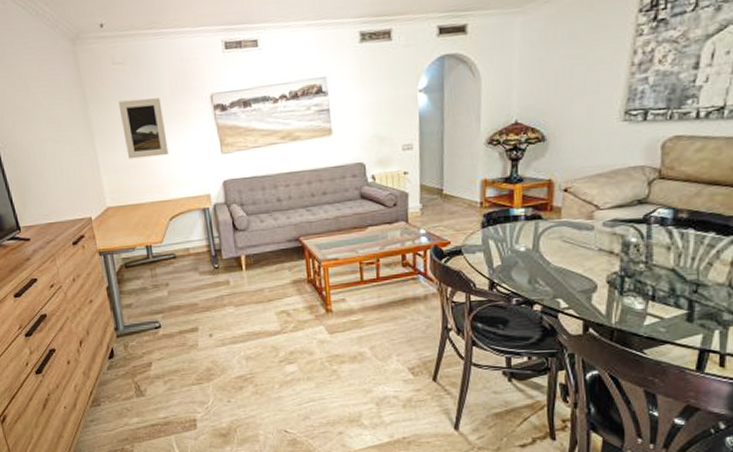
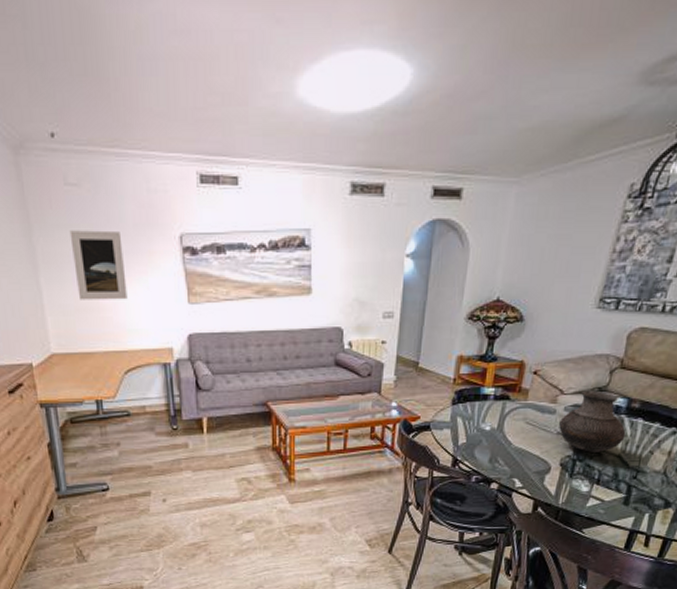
vase: none [600,203,677,268] -> present [559,390,626,452]

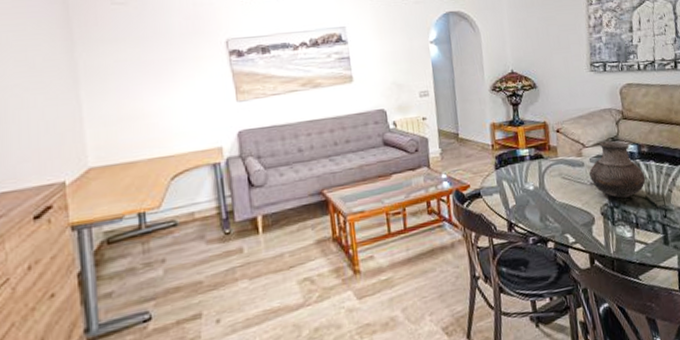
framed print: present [69,230,128,300] -> none [114,41,174,109]

